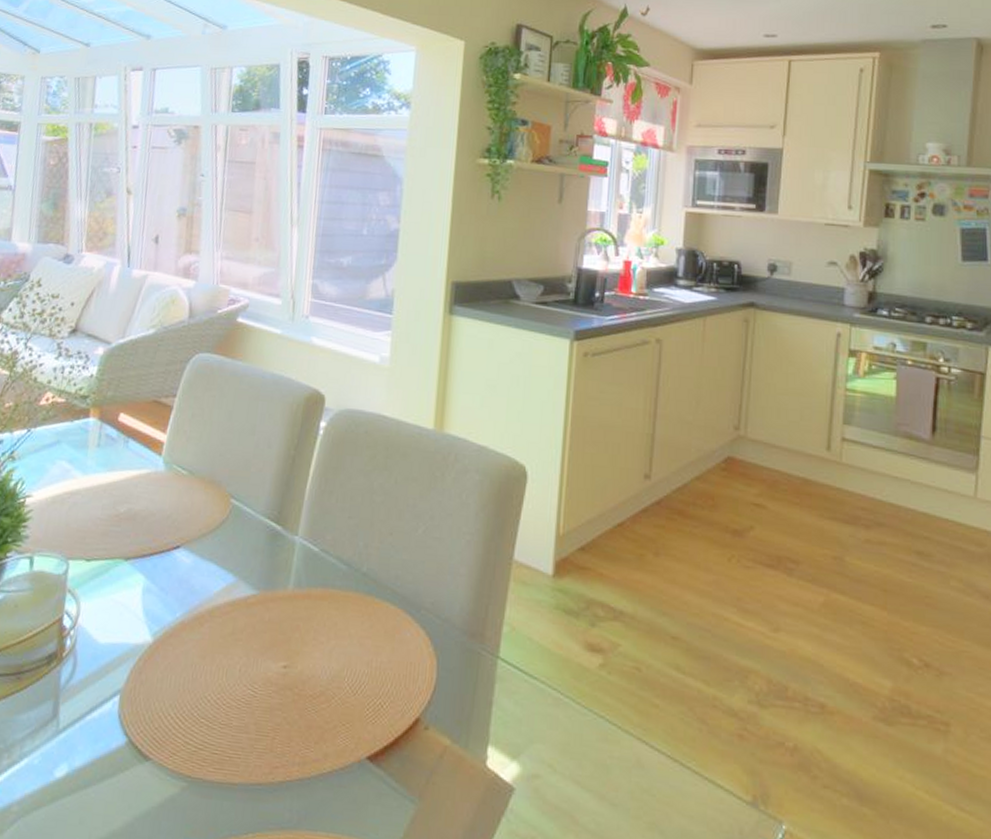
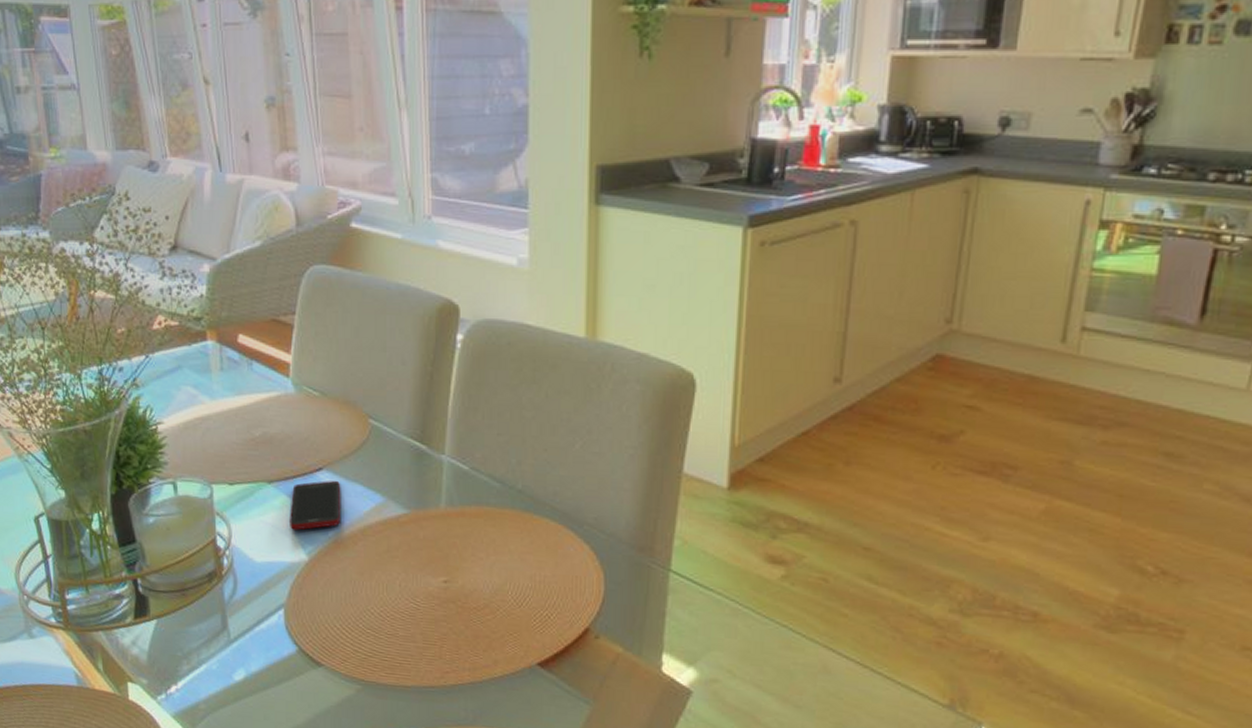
cell phone: none [139,559,195,610] -> present [290,481,340,531]

